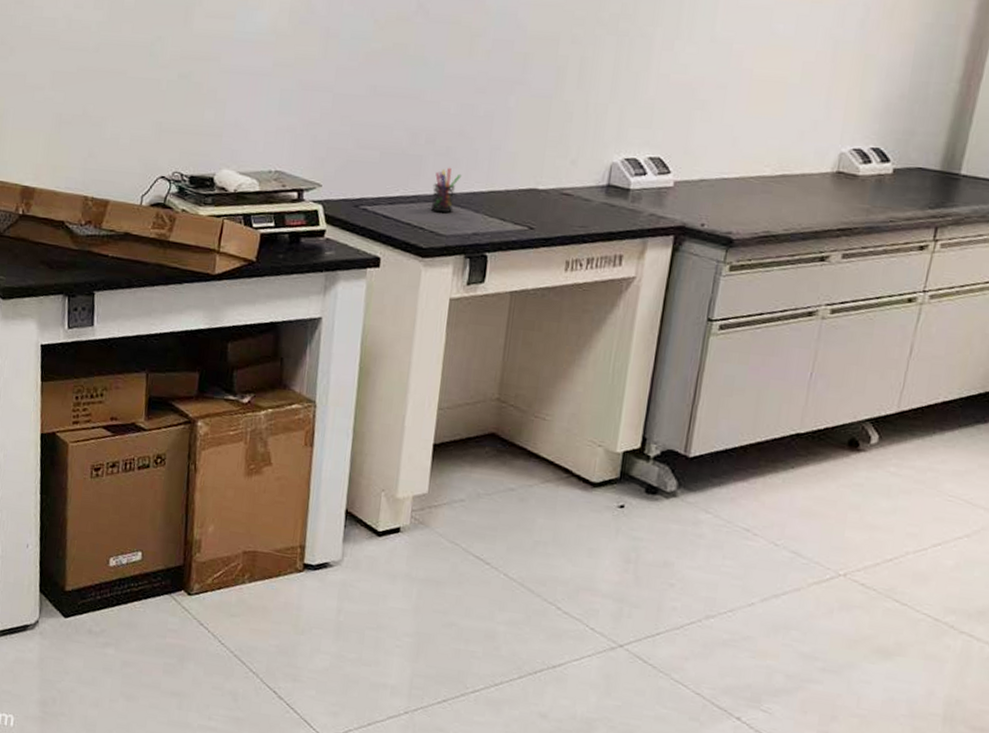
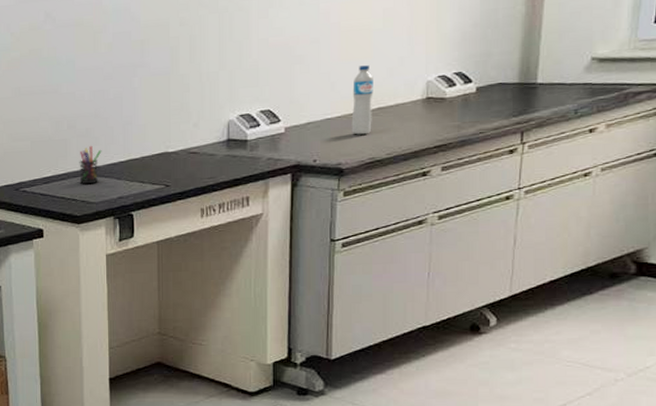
water bottle: none [748,123,782,203] -> present [351,65,373,135]

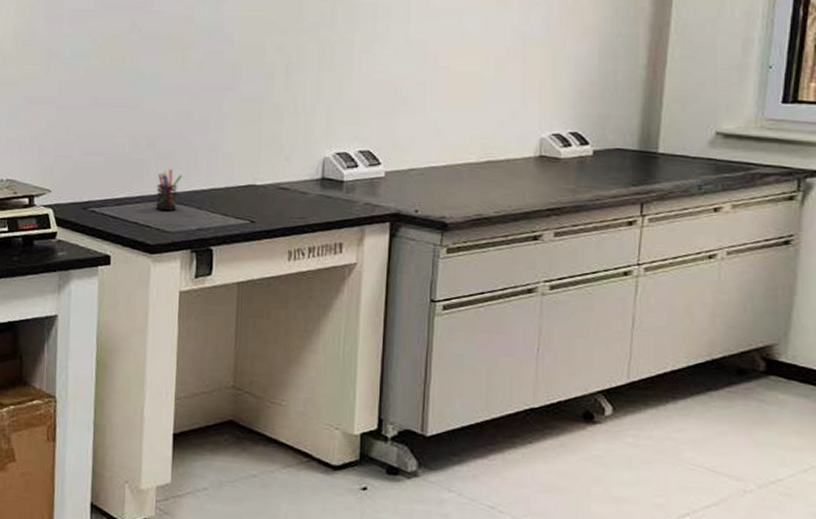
water bottle: present [351,65,373,135] -> none [457,114,483,188]

